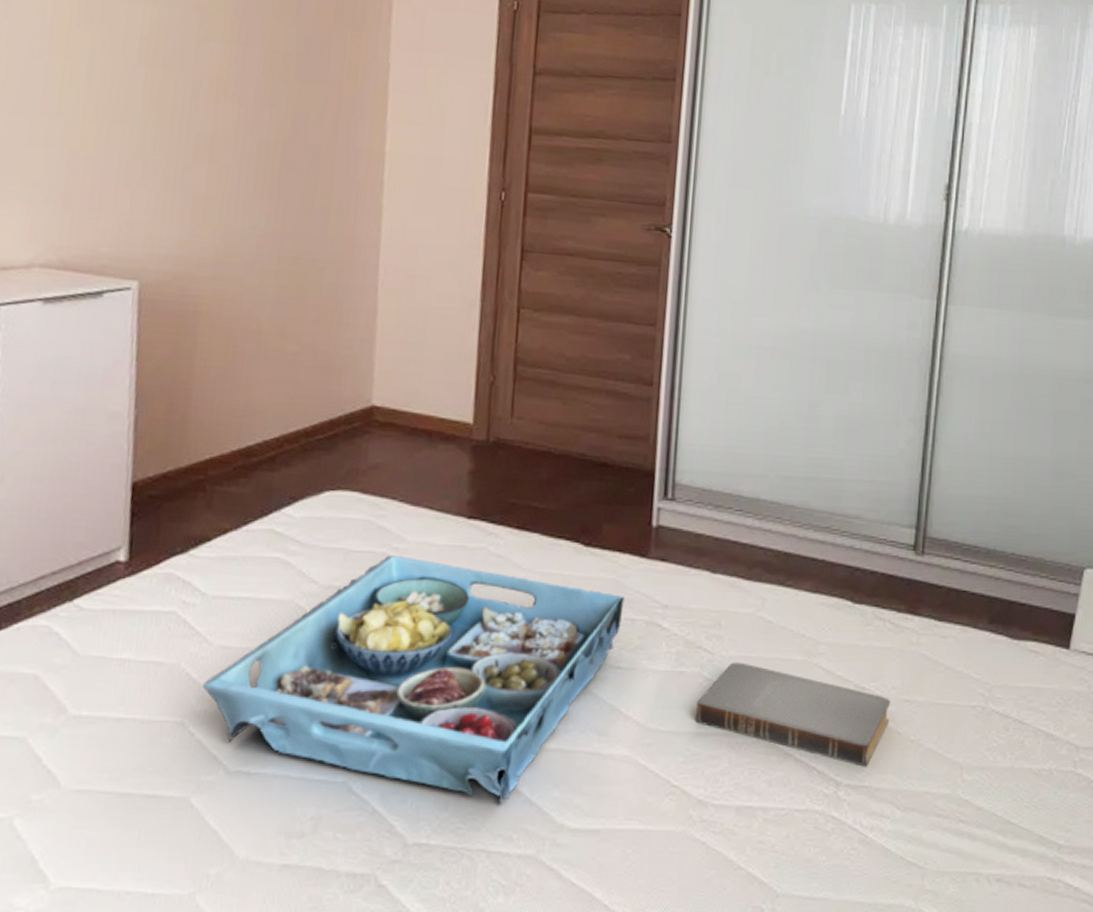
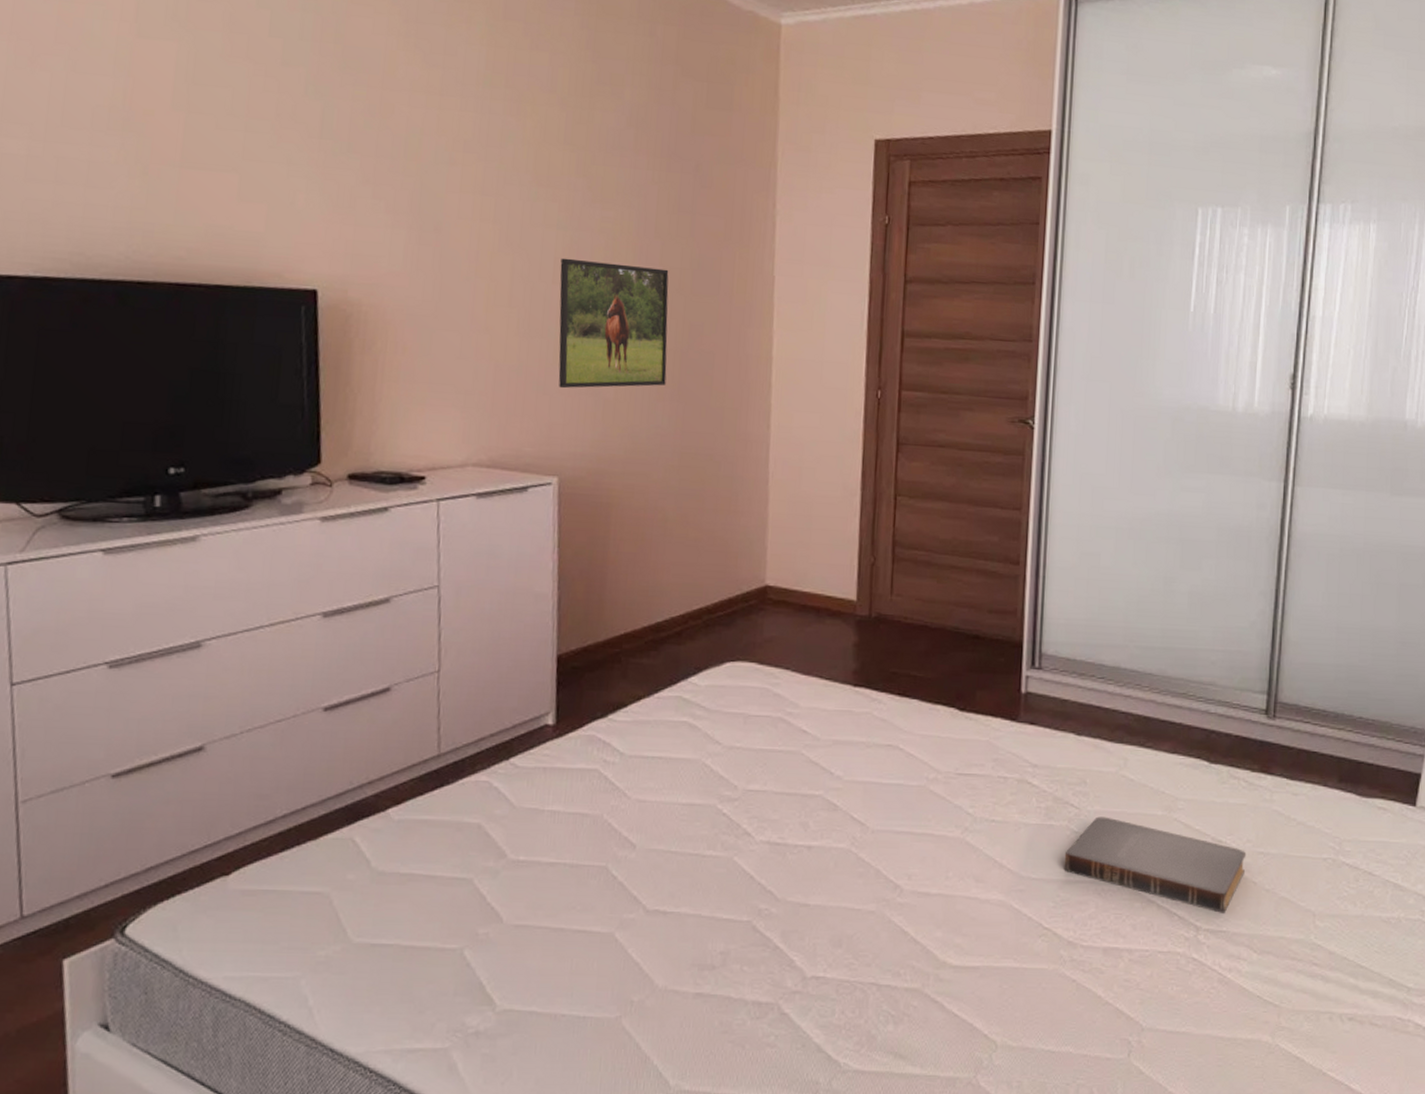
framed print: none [142,35,271,182] -> present [558,258,669,389]
serving tray: present [203,555,624,804] -> none [623,719,997,942]

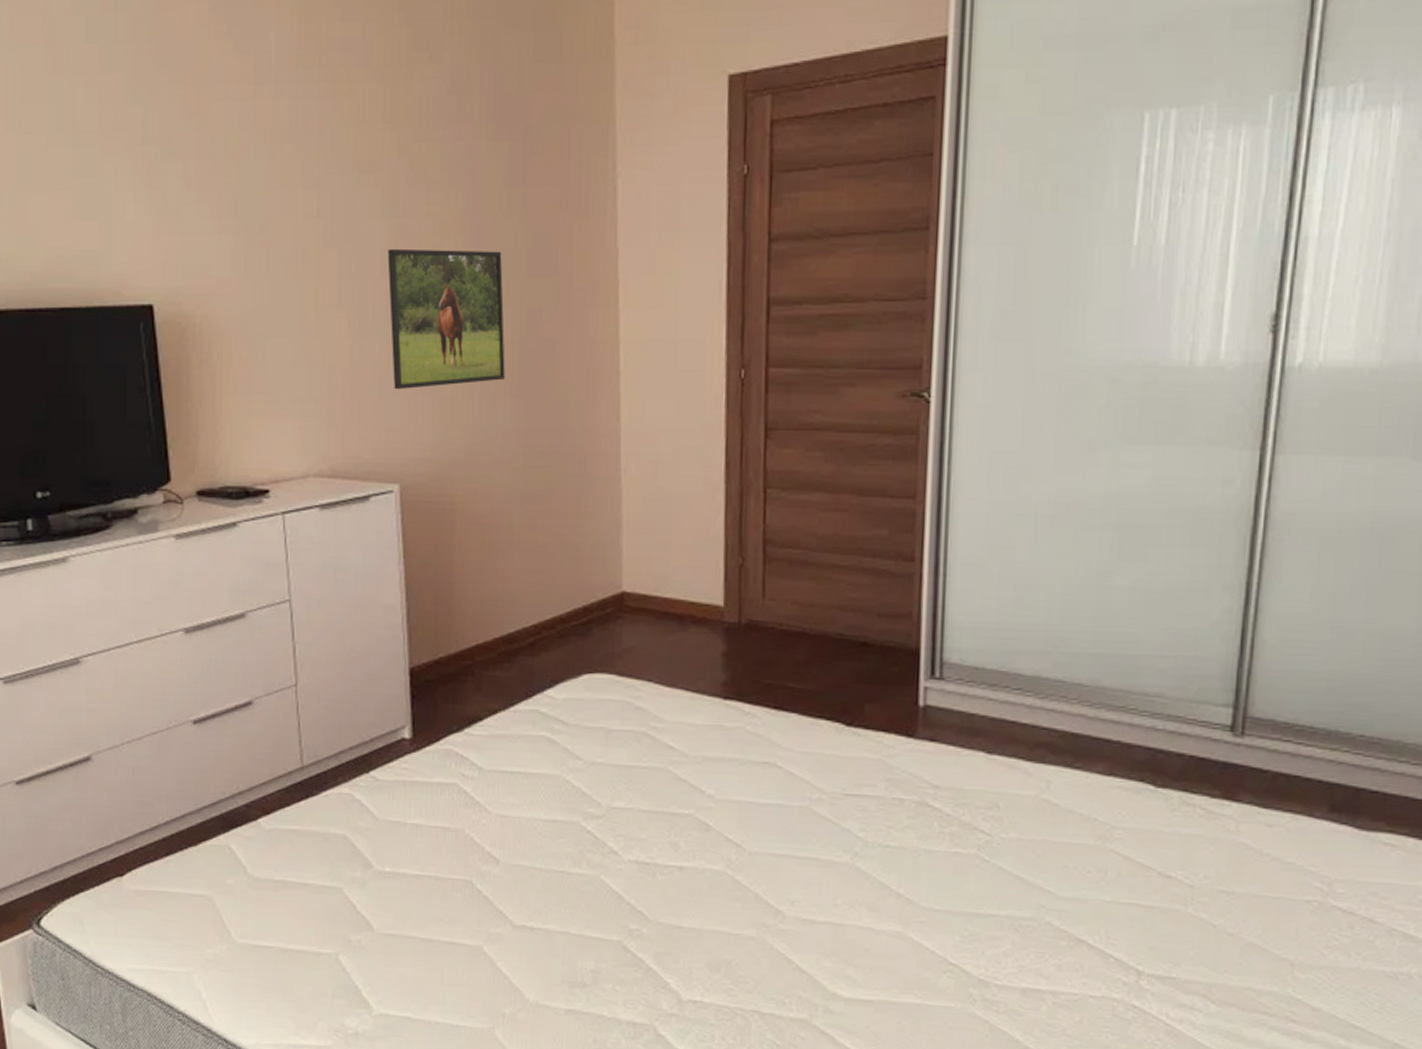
book: present [1064,816,1247,913] -> none [973,844,1204,958]

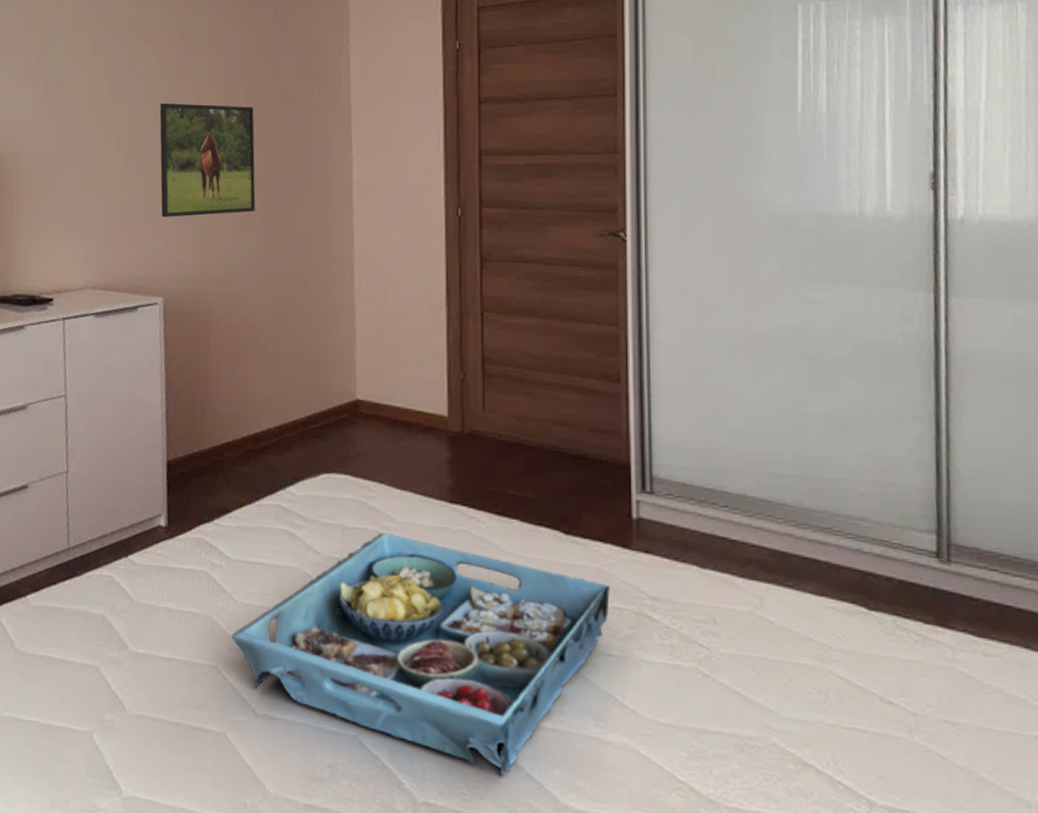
serving tray: none [486,734,891,970] -> present [231,533,610,776]

